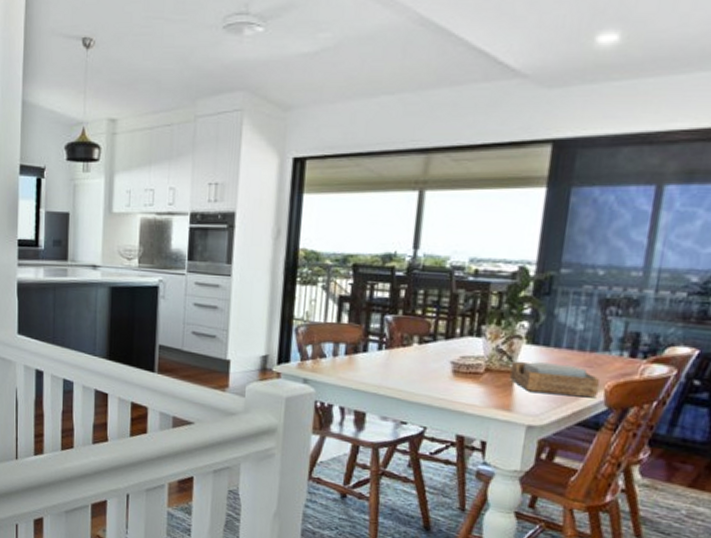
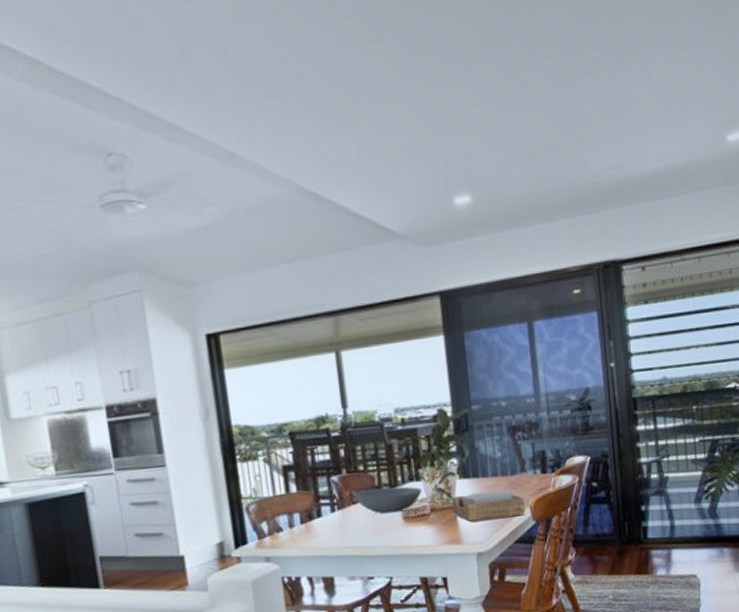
bowl: none [404,334,481,365] -> present [353,486,422,514]

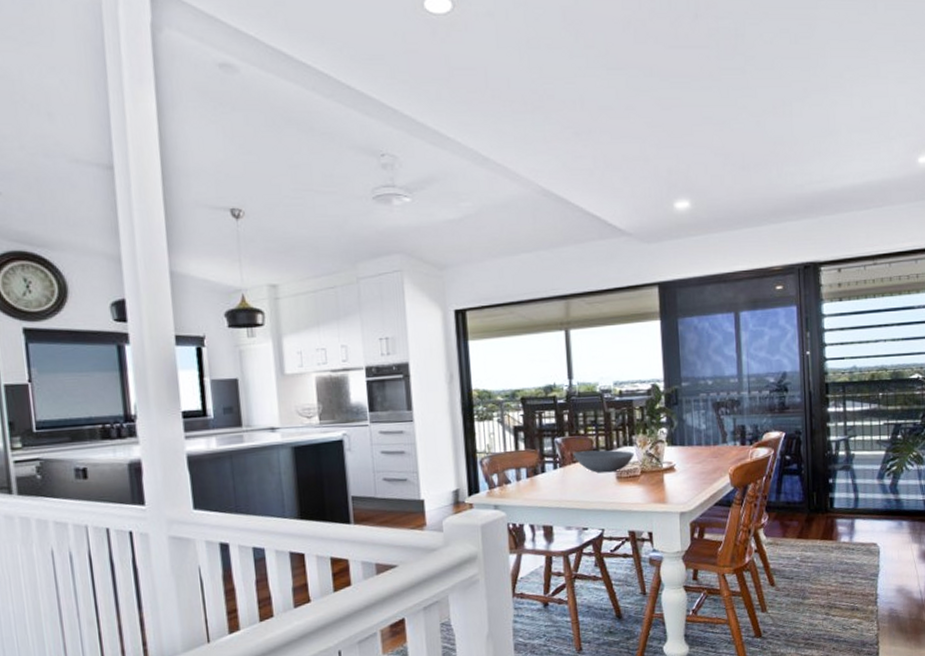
napkin holder: present [451,490,526,522] -> none [659,458,725,484]

